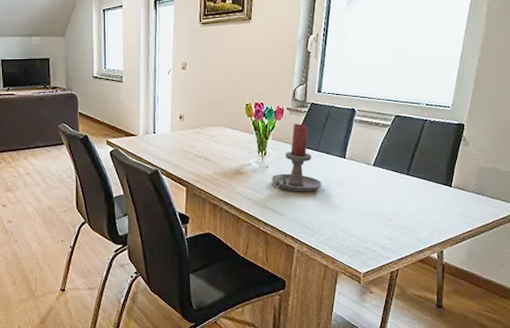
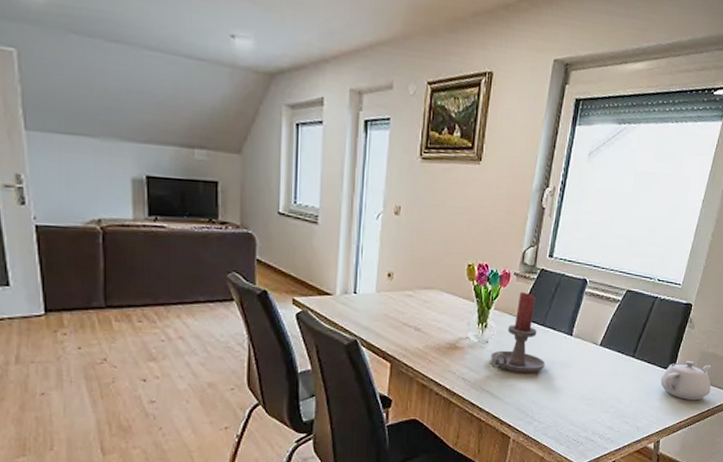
teapot: none [438,175,494,213] -> present [660,360,711,401]

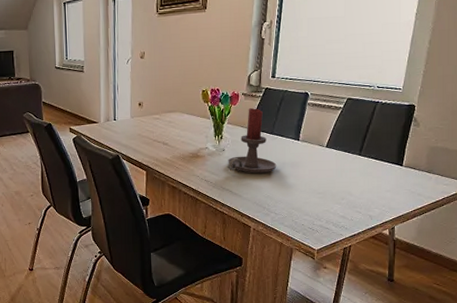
teapot: present [660,360,711,401] -> none [389,155,444,191]

